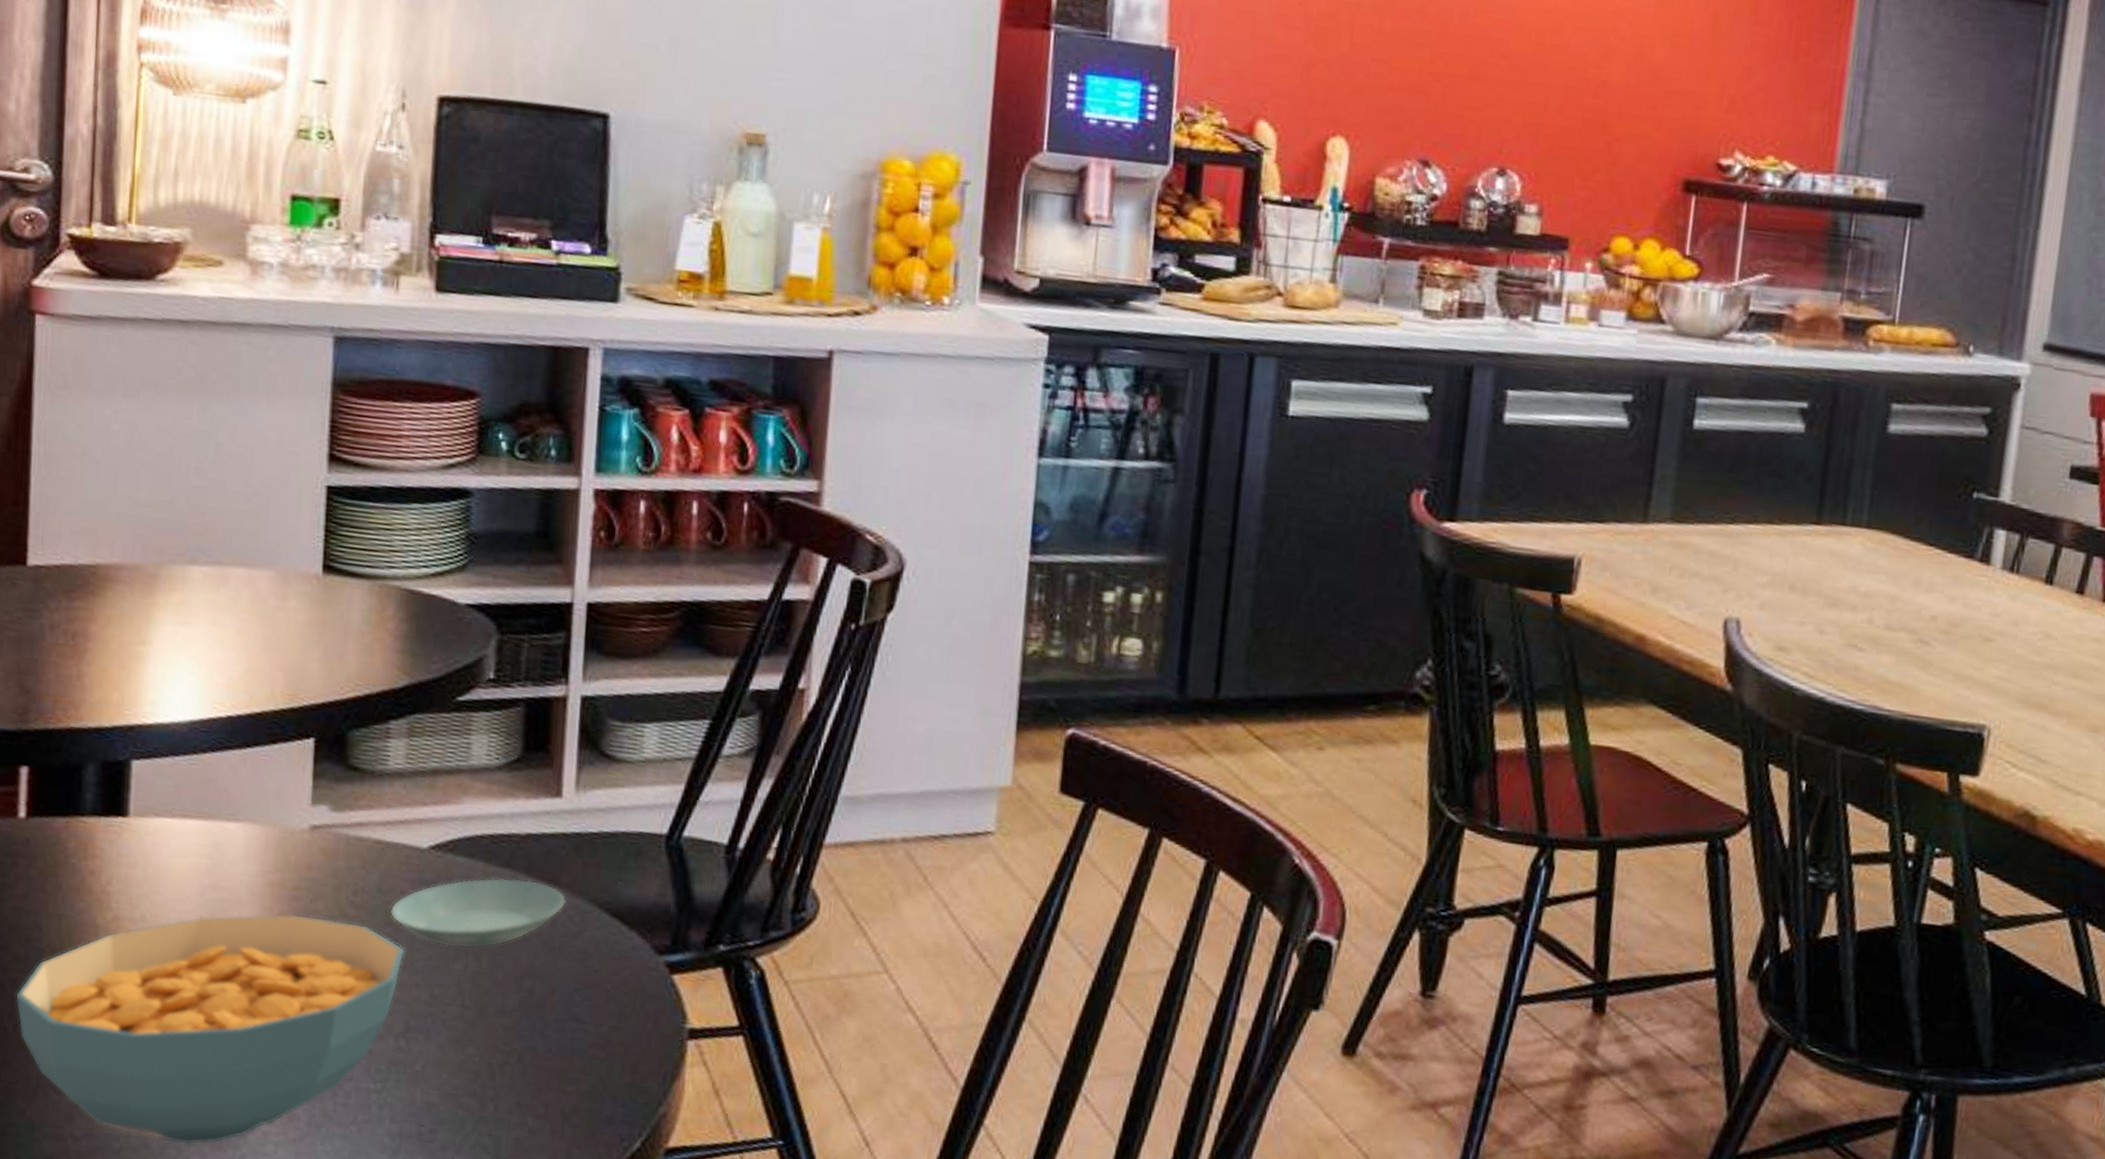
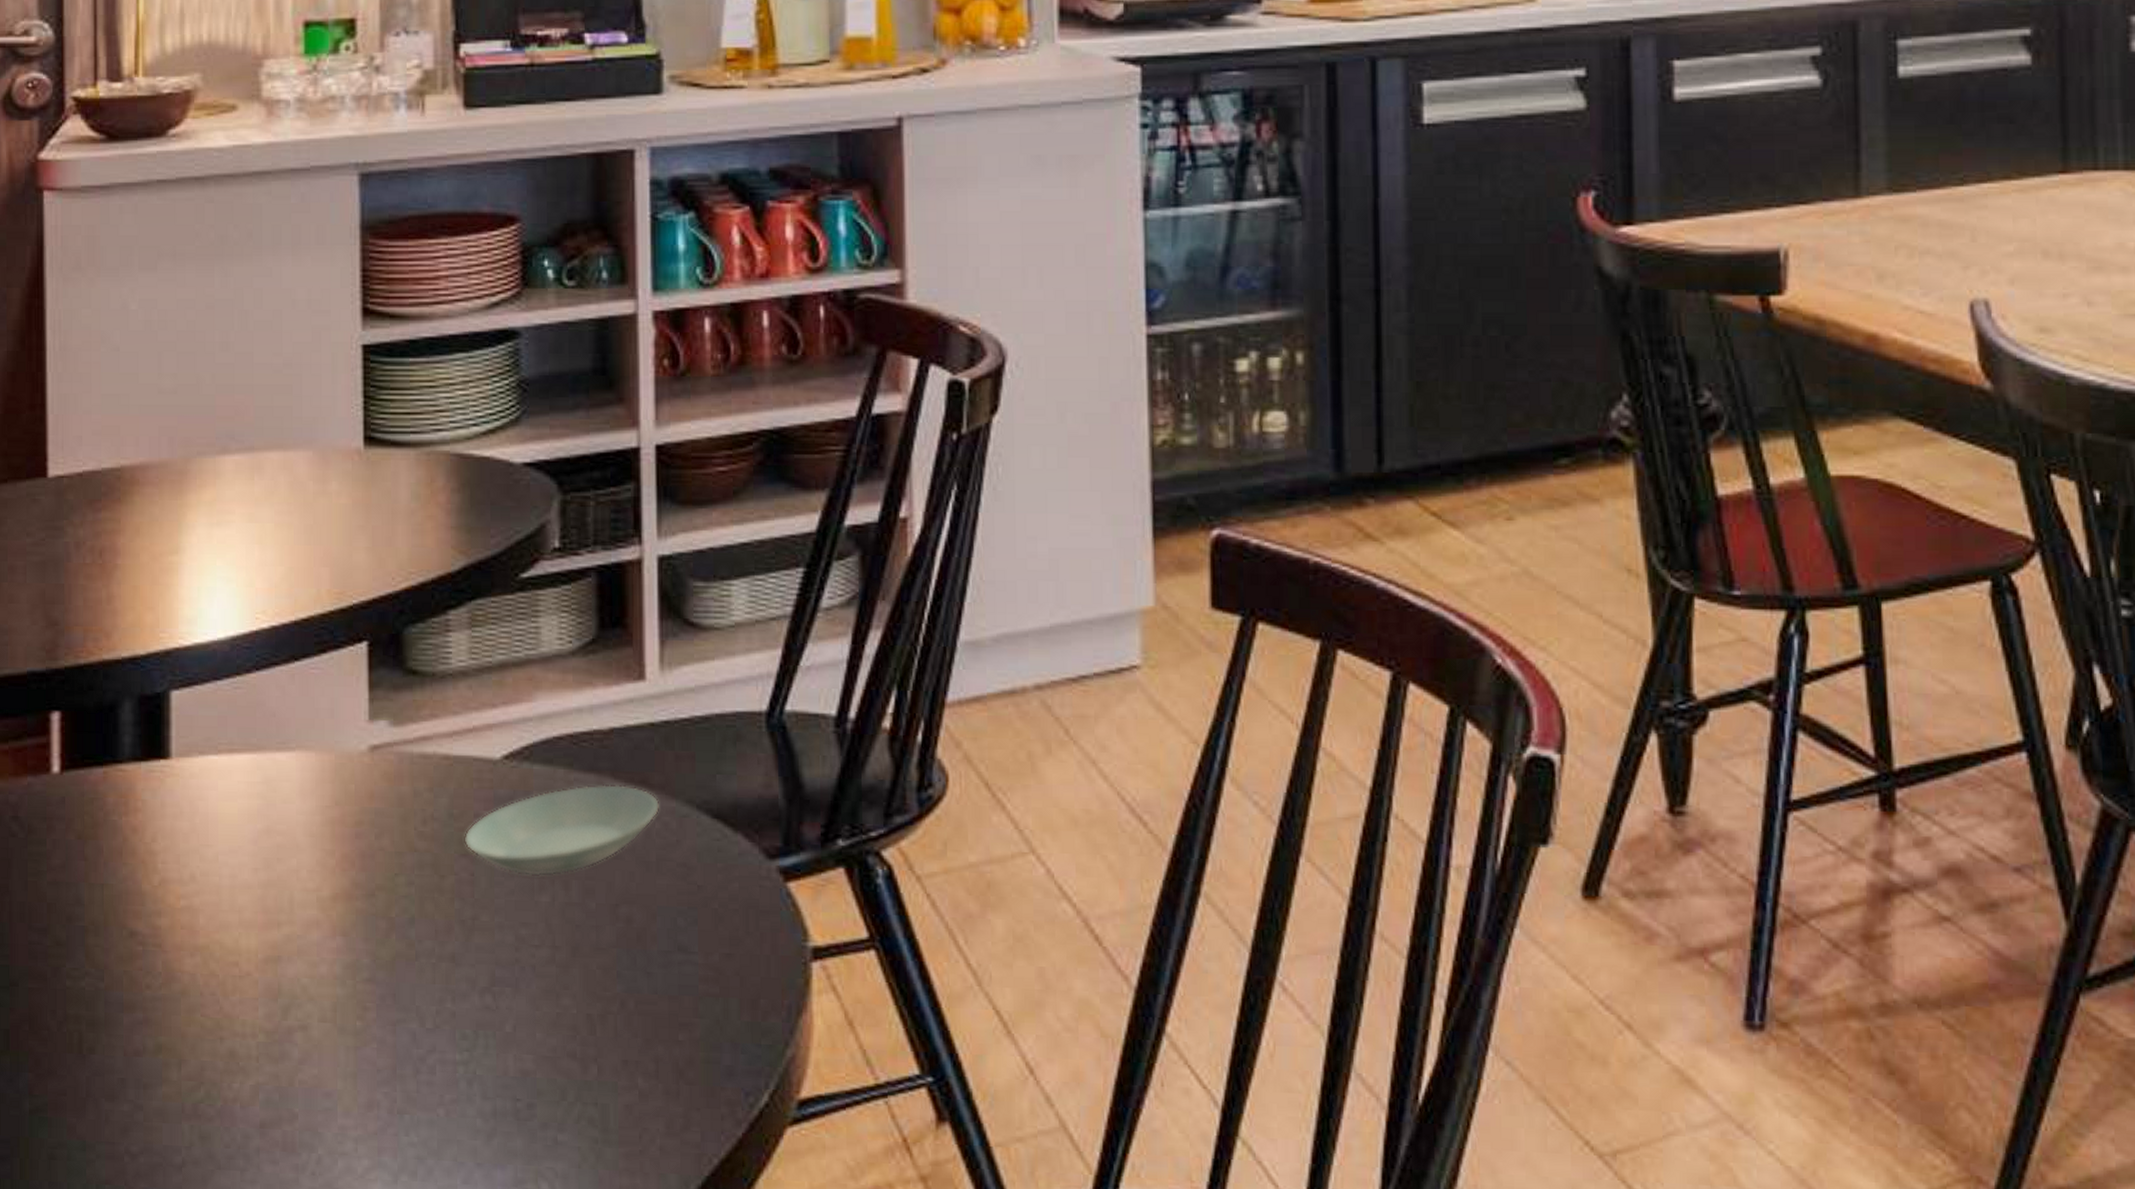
cereal bowl: present [16,913,404,1145] -> none [59,854,483,1151]

